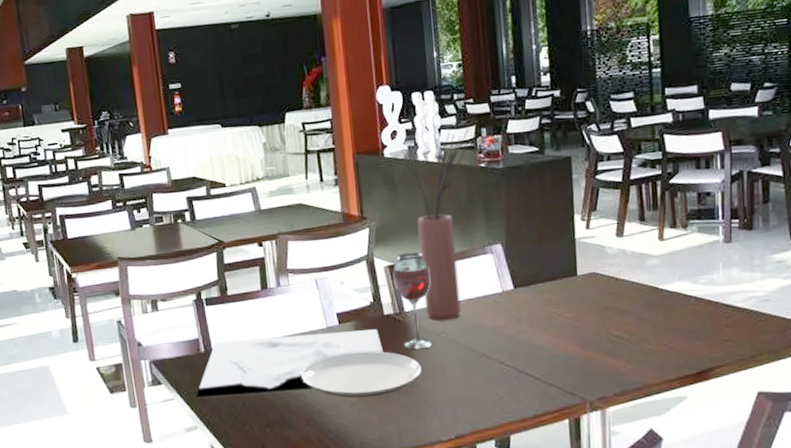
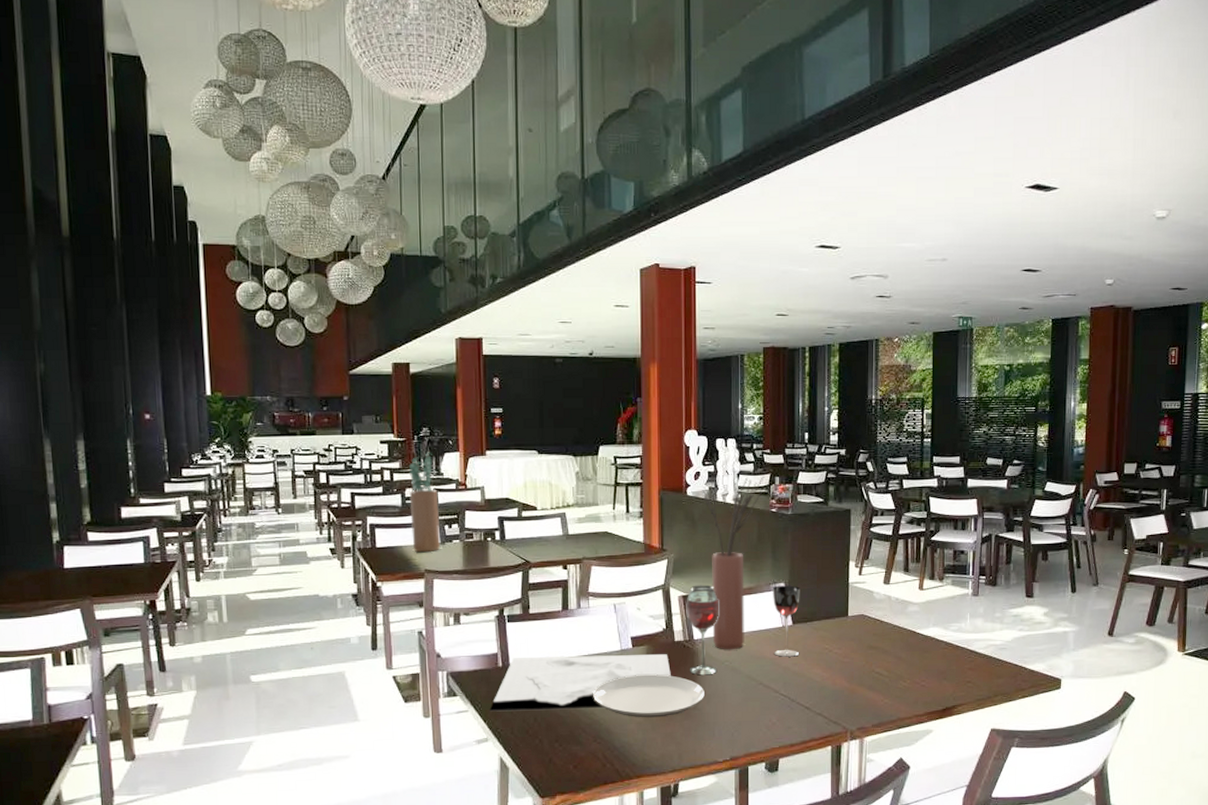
vase: none [92,135,132,241] -> present [409,450,441,553]
wineglass: none [488,246,524,325] -> present [773,585,800,657]

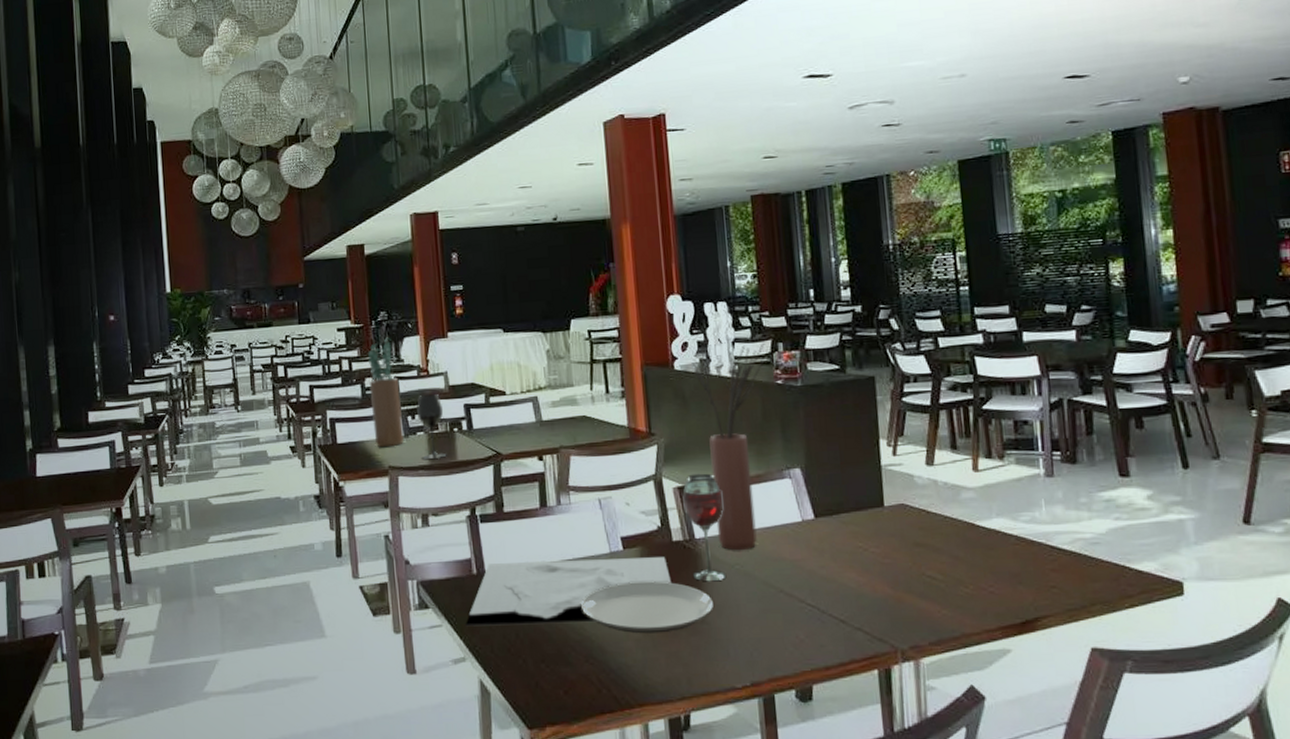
wineglass: none [454,505,480,564] -> present [417,393,447,459]
wineglass: present [773,585,800,657] -> none [786,471,826,558]

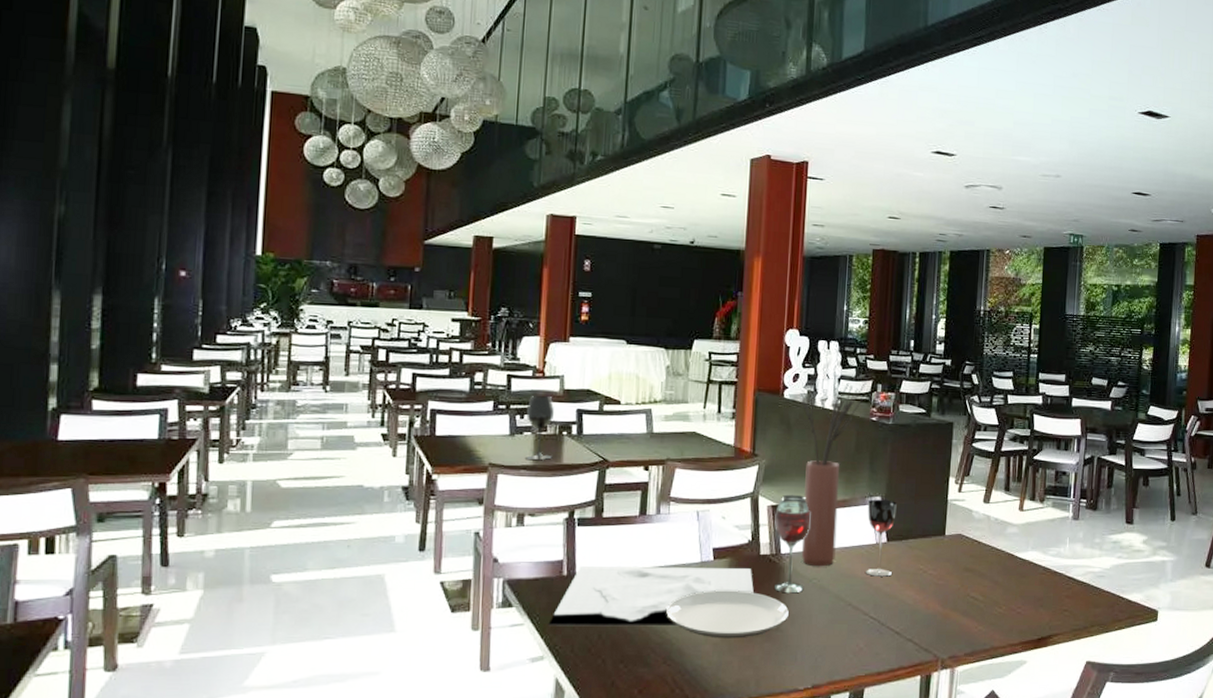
vase: present [368,336,405,448] -> none [477,332,512,444]
wineglass: none [786,471,826,558] -> present [866,499,897,577]

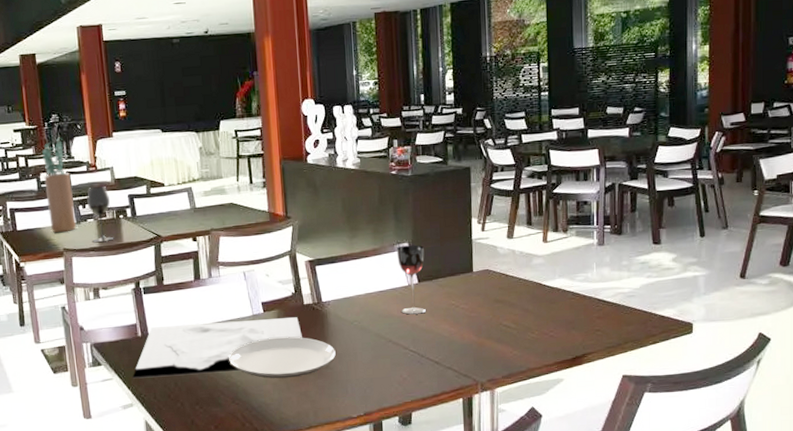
vase: none [477,332,512,444] -> present [42,136,77,233]
wineglass: present [774,494,811,594] -> none [312,248,347,336]
vase: present [801,372,867,566] -> none [324,133,383,310]

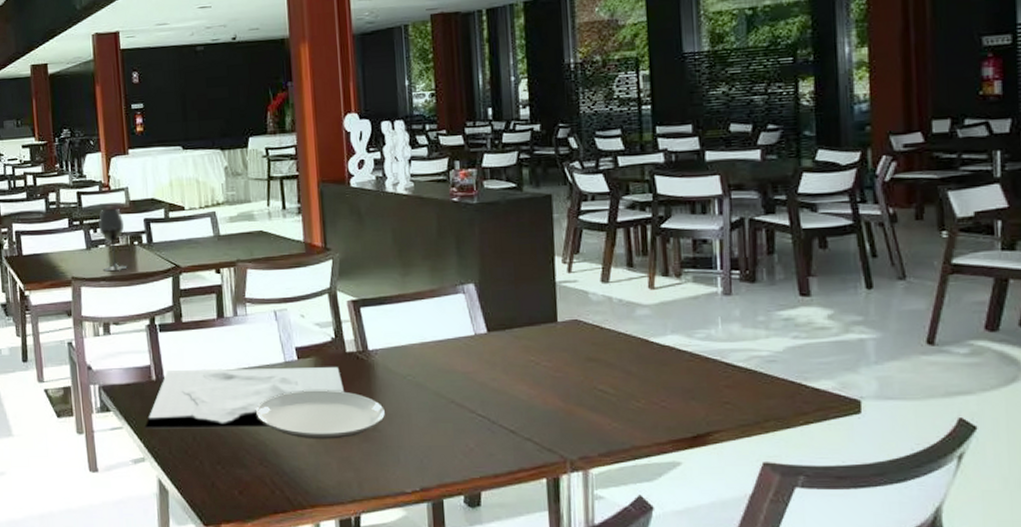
vase: present [42,136,77,233] -> none [52,152,87,260]
wineglass: present [397,245,426,315] -> none [460,286,498,371]

